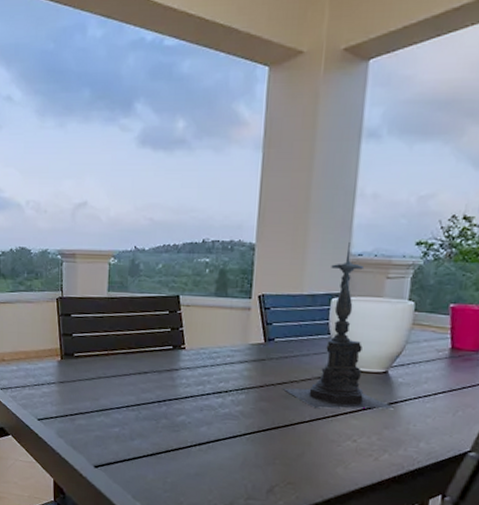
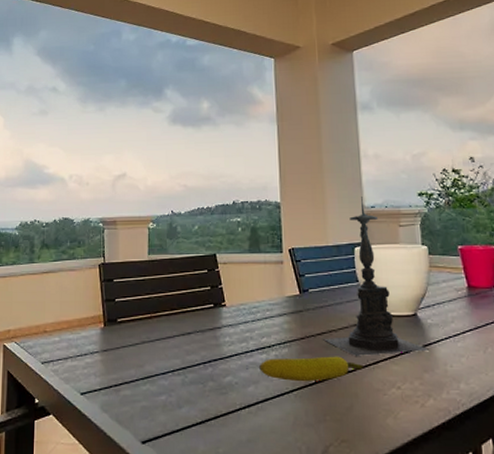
banana: none [214,403,322,428] -> present [259,356,365,382]

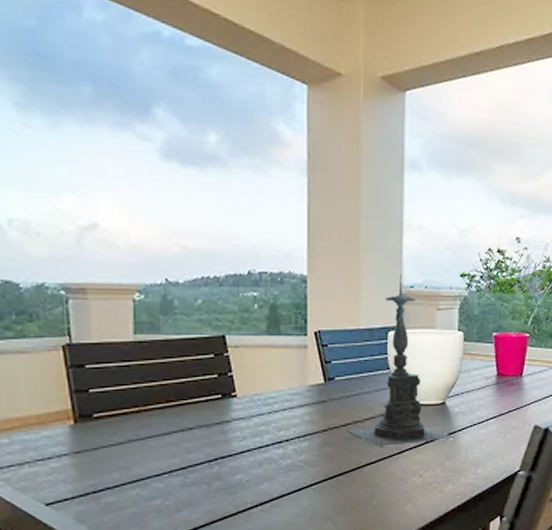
banana: present [259,356,365,382] -> none [275,447,389,476]

